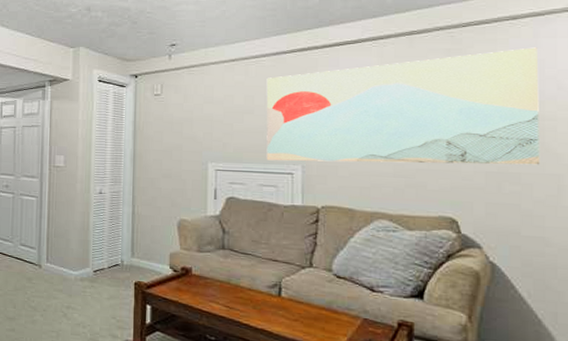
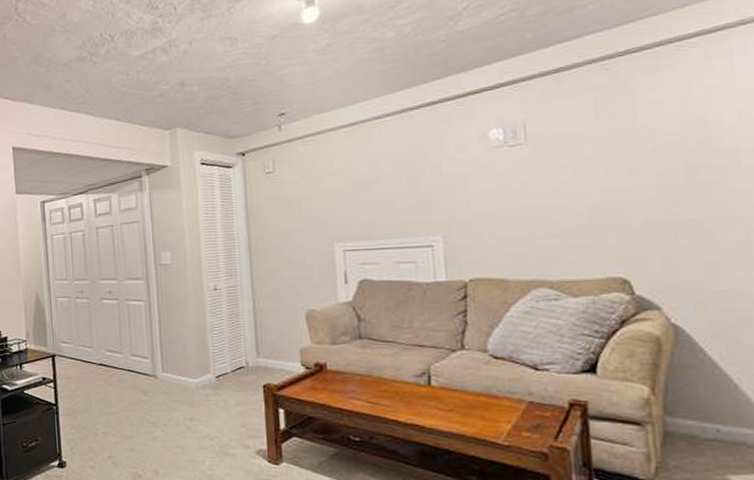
wall art: present [266,47,541,165] -> none [393,70,724,234]

